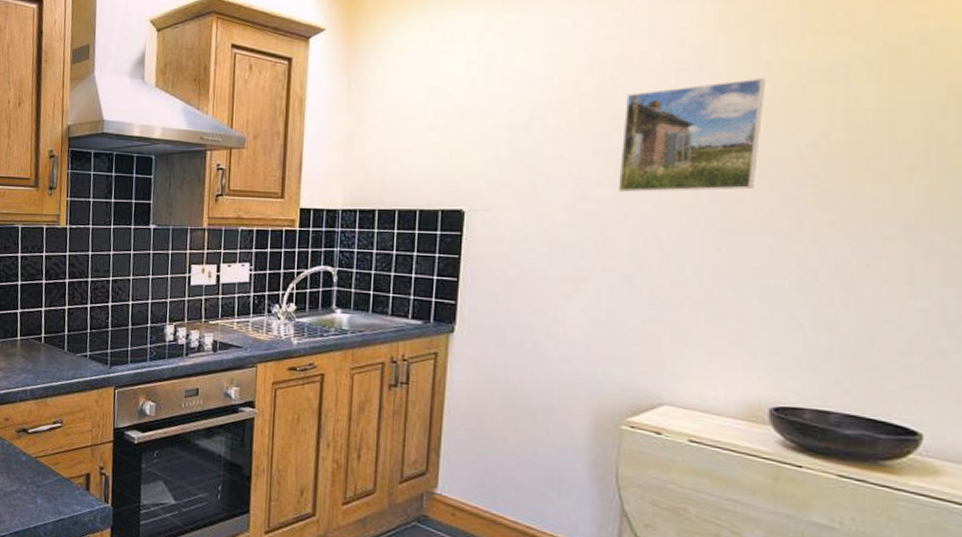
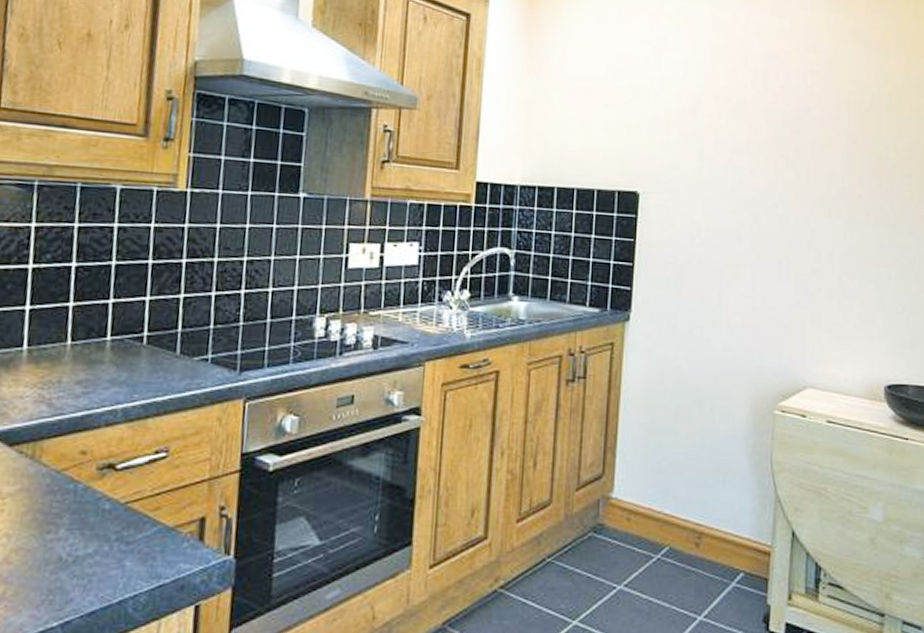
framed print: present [617,78,767,192] -> none [768,85,875,185]

